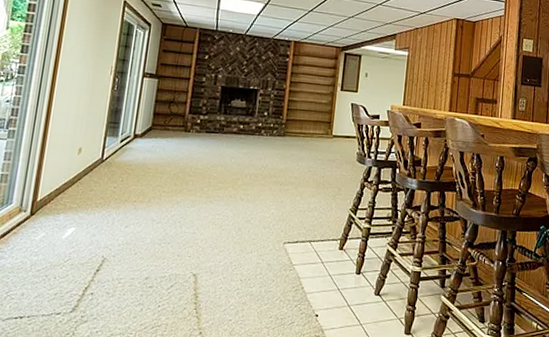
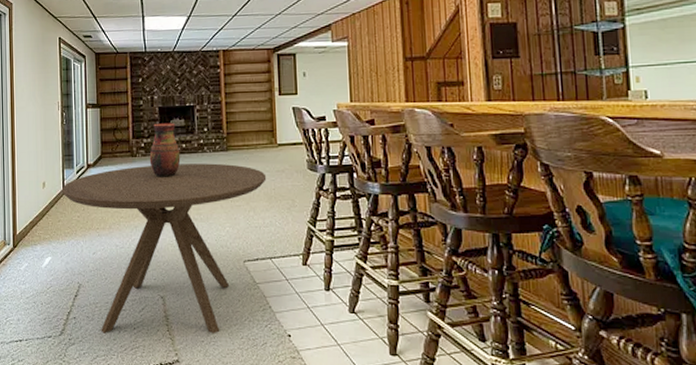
dining table: none [99,142,318,313] -> present [61,163,267,334]
vase: none [203,101,237,156] -> present [149,123,181,177]

